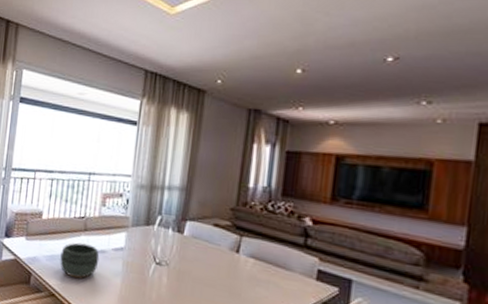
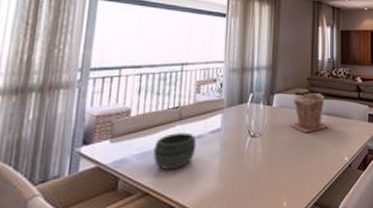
plant pot: none [202,226,256,276] -> present [289,93,329,133]

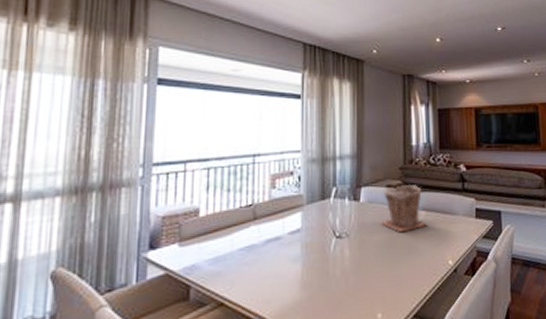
bowl: present [153,132,197,170] -> none [227,234,275,277]

